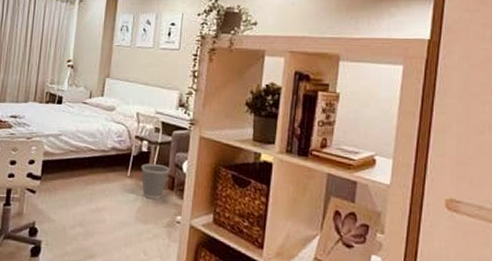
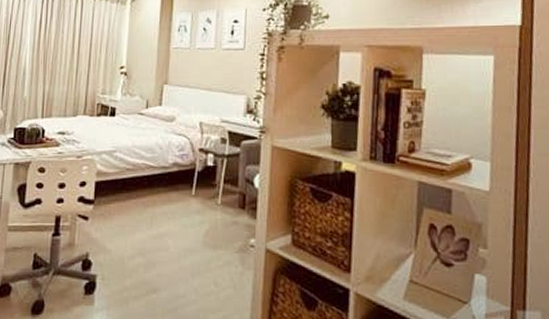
wastebasket: present [141,163,170,200] -> none [207,180,240,221]

